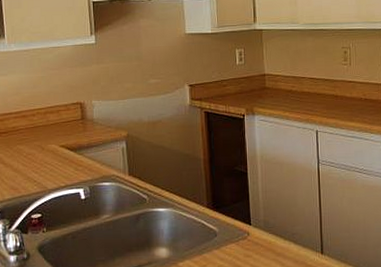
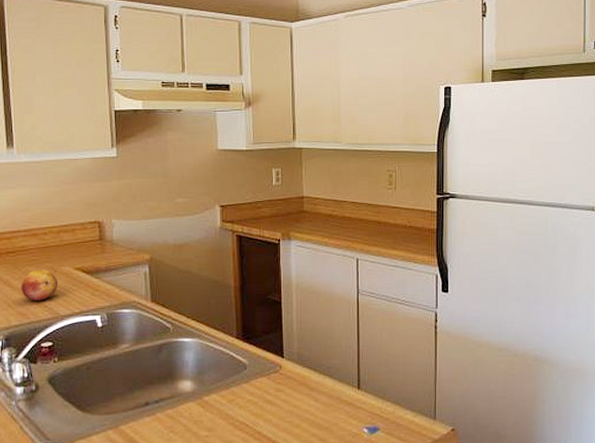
fruit: none [13,147,46,177] -> present [21,269,58,302]

